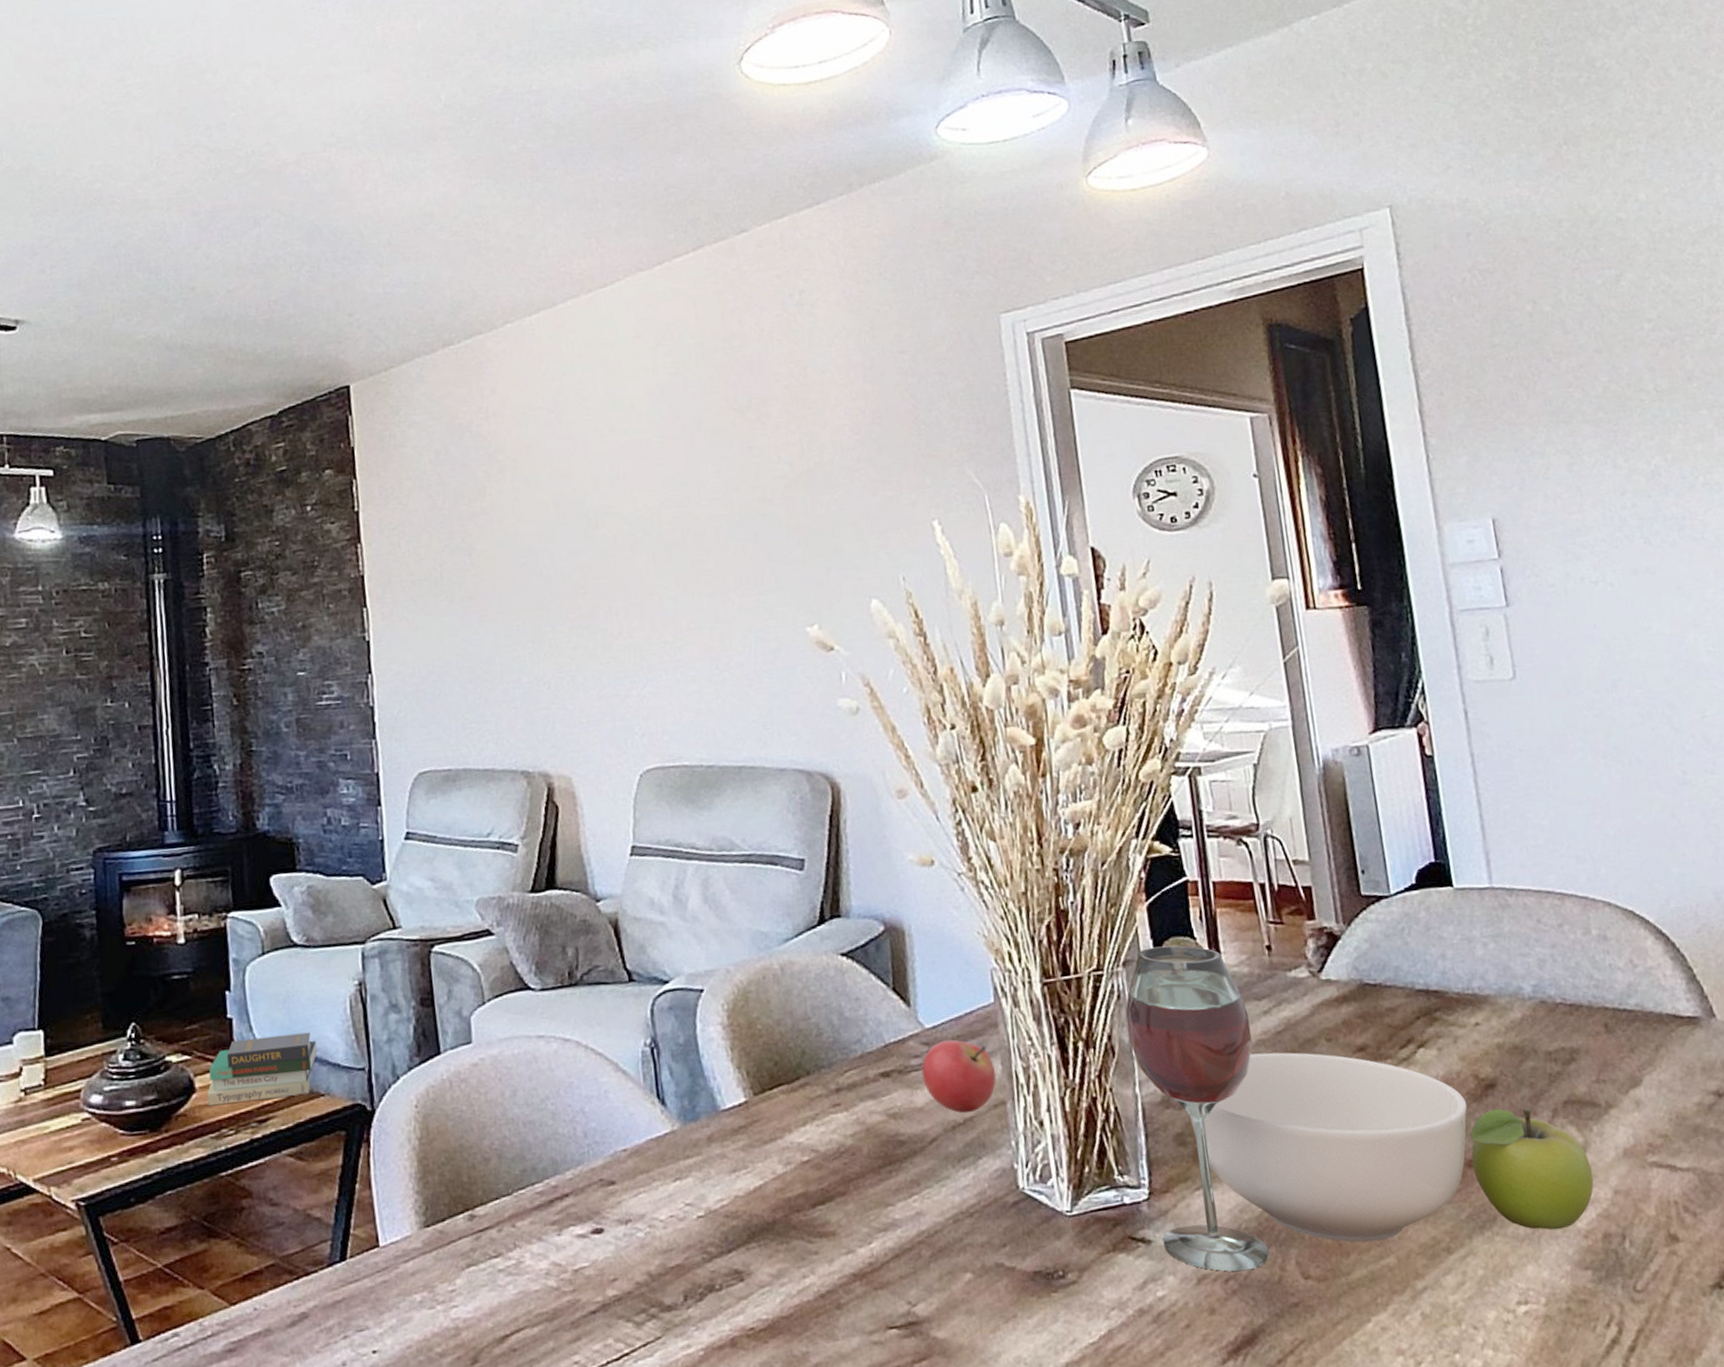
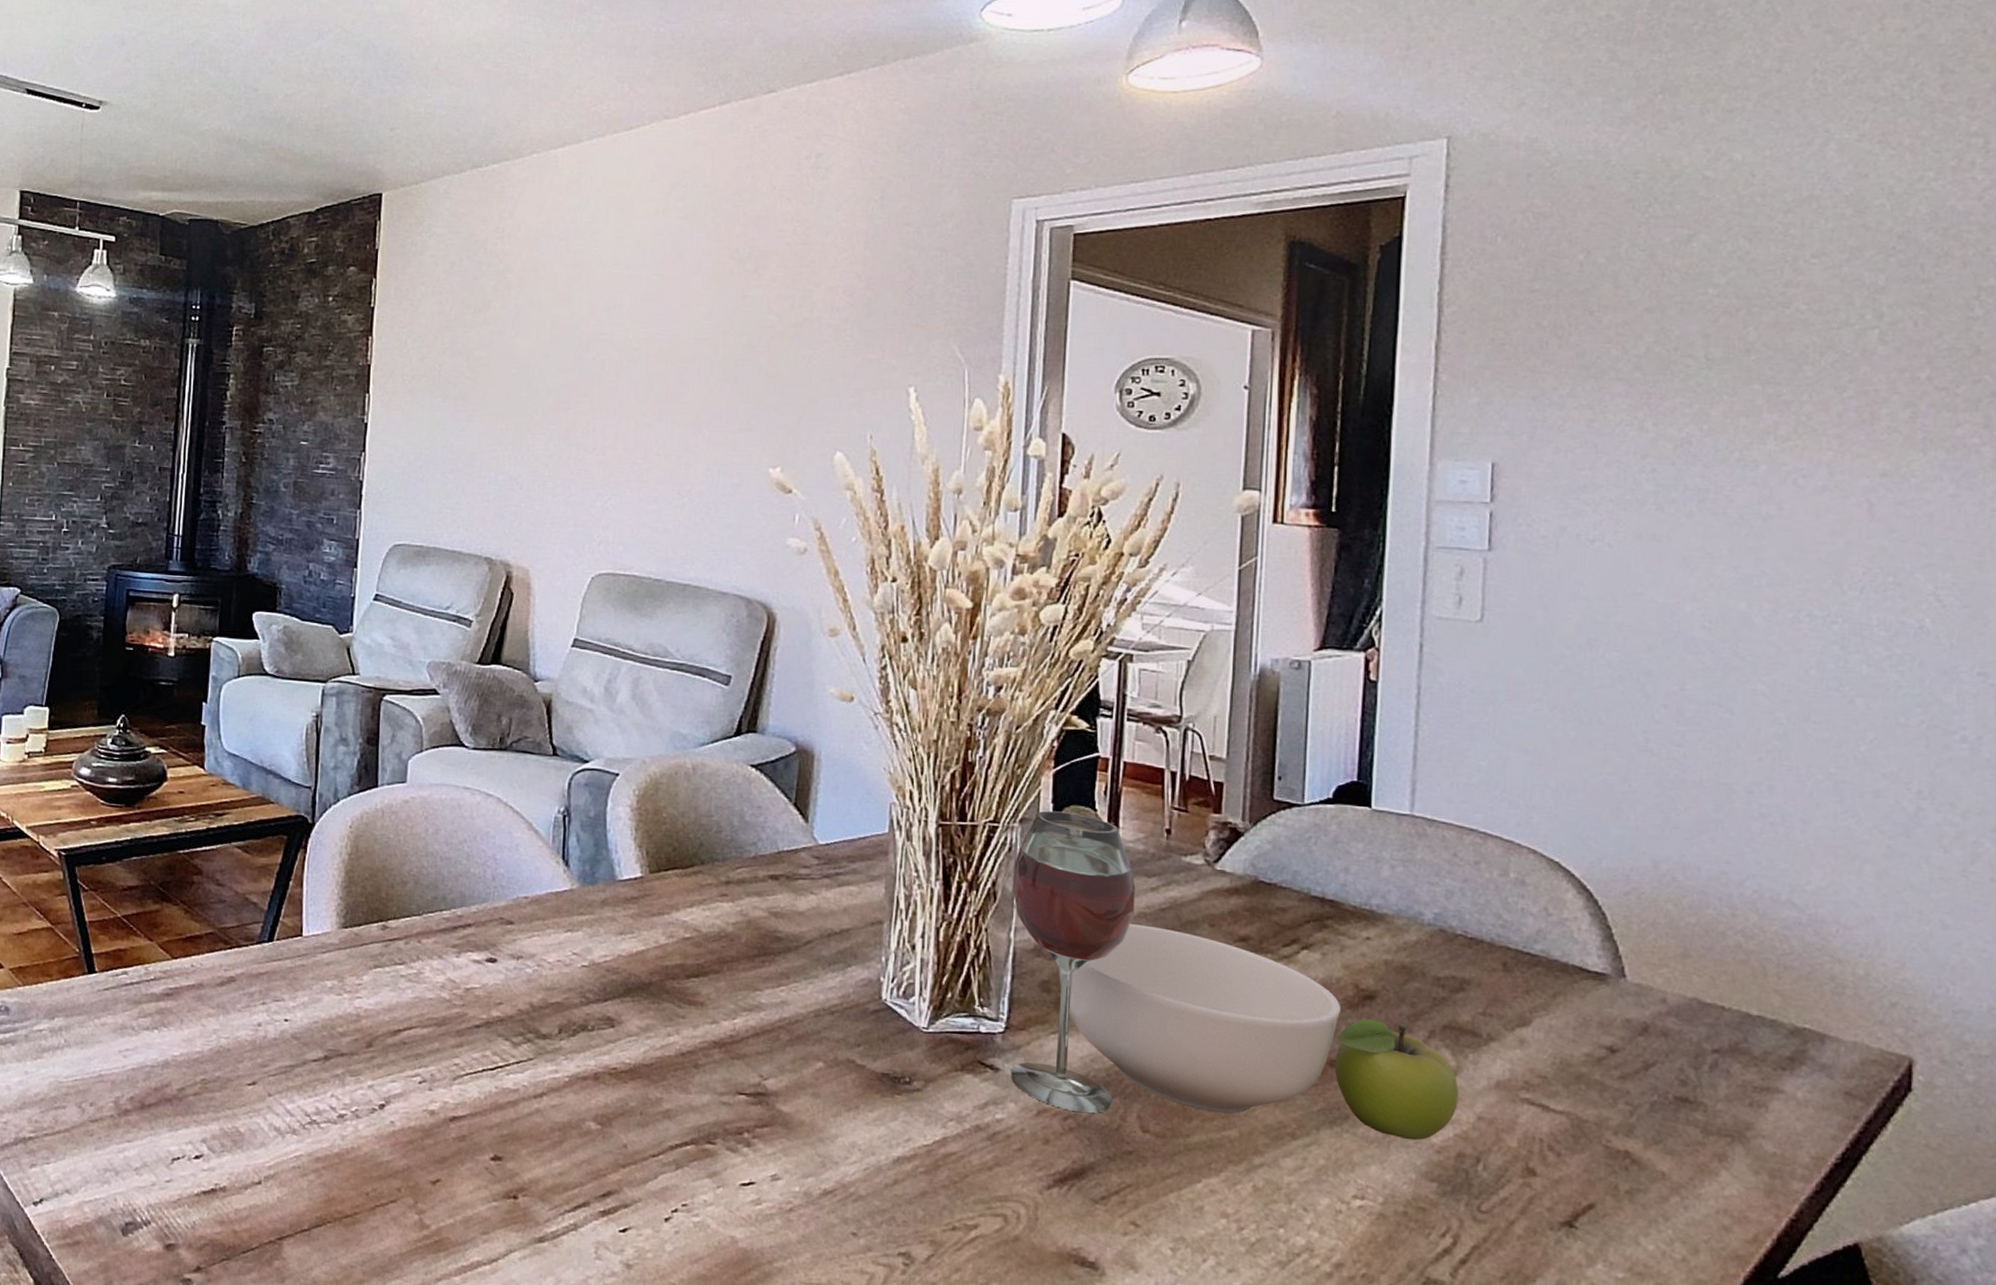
books: present [207,1032,318,1107] -> none [176,744,274,800]
fruit: present [921,1039,996,1113] -> none [808,857,878,925]

